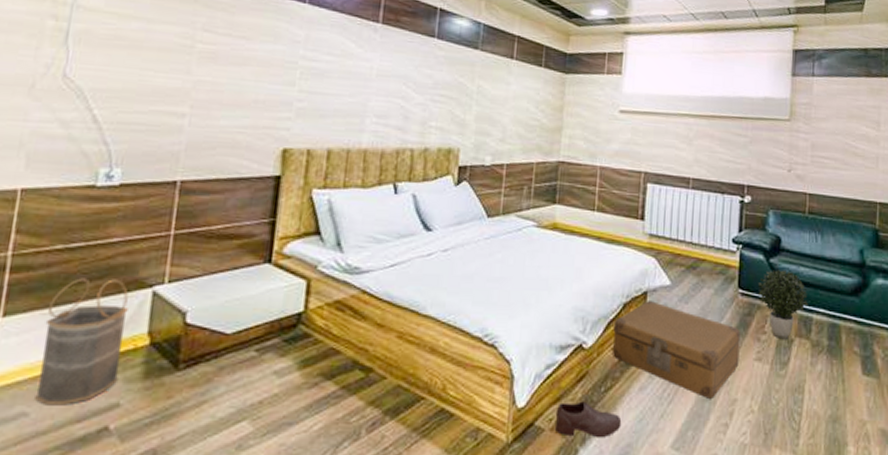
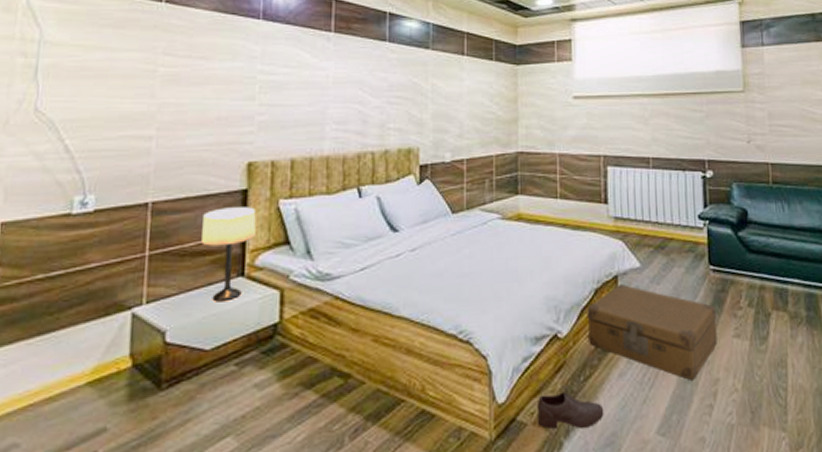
basket: present [35,278,129,406] -> none [25,304,109,435]
table lamp: none [229,192,288,287] -> present [201,207,256,302]
potted plant: present [758,270,809,340] -> none [728,243,783,314]

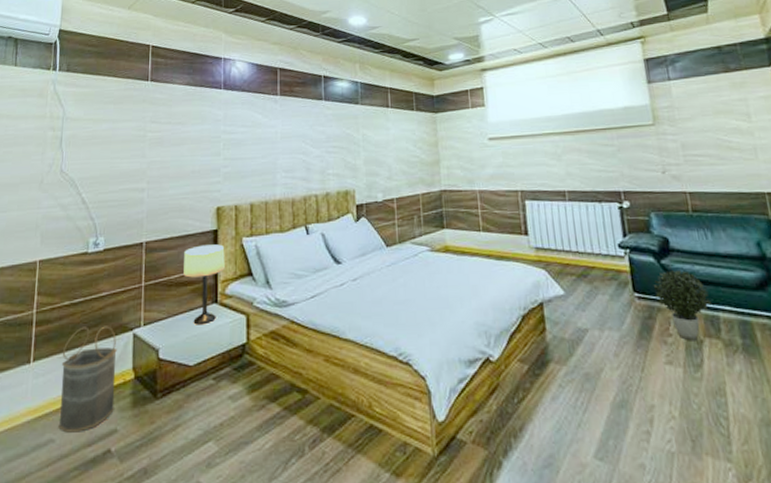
basket: none [25,304,109,435] -> present [58,326,117,433]
shoe: present [536,392,604,429] -> none [474,413,540,448]
suitcase: present [587,283,718,380] -> none [515,310,649,406]
potted plant: none [728,243,783,314] -> present [653,270,713,341]

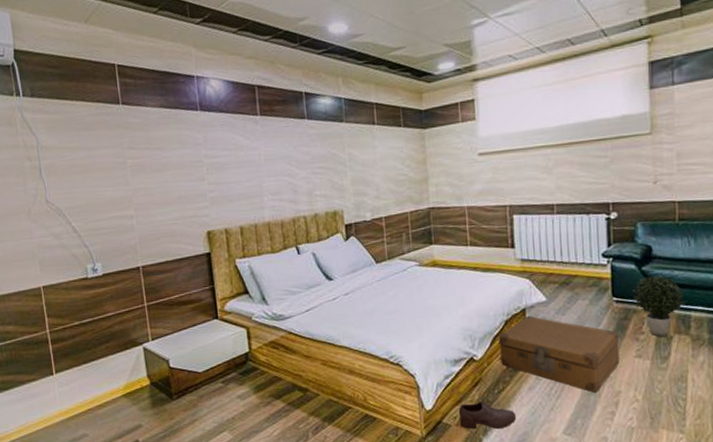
basket: present [58,326,117,433] -> none [80,341,137,429]
table lamp: present [184,244,225,325] -> none [180,266,222,338]
shoe: none [474,413,540,448] -> present [458,401,517,429]
suitcase: none [515,310,649,406] -> present [498,315,620,393]

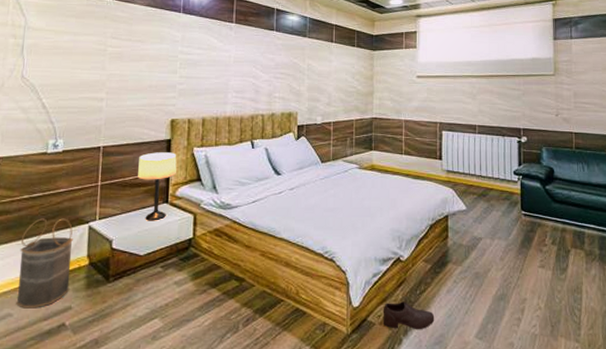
basket: none [80,341,137,429] -> present [16,218,73,309]
table lamp: none [180,266,222,338] -> present [138,152,177,221]
suitcase: present [498,315,620,393] -> none [423,221,526,298]
potted plant: present [631,276,686,338] -> none [537,195,581,251]

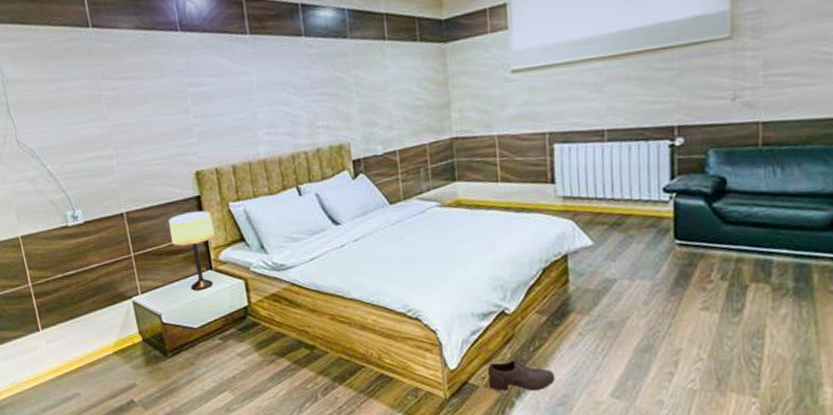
basket: present [16,218,73,309] -> none [67,295,130,388]

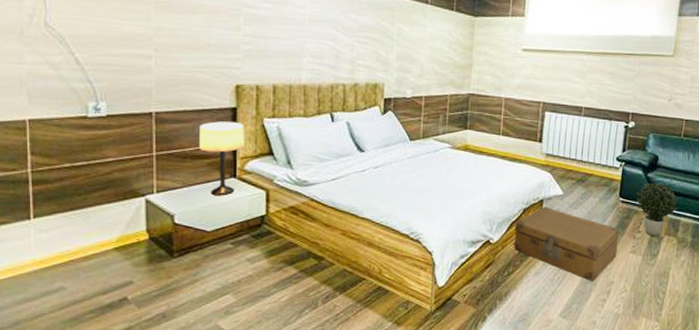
shoe: present [487,360,555,390] -> none [468,282,521,308]
suitcase: none [534,262,681,350] -> present [514,206,619,281]
potted plant: none [699,213,767,287] -> present [636,182,678,237]

